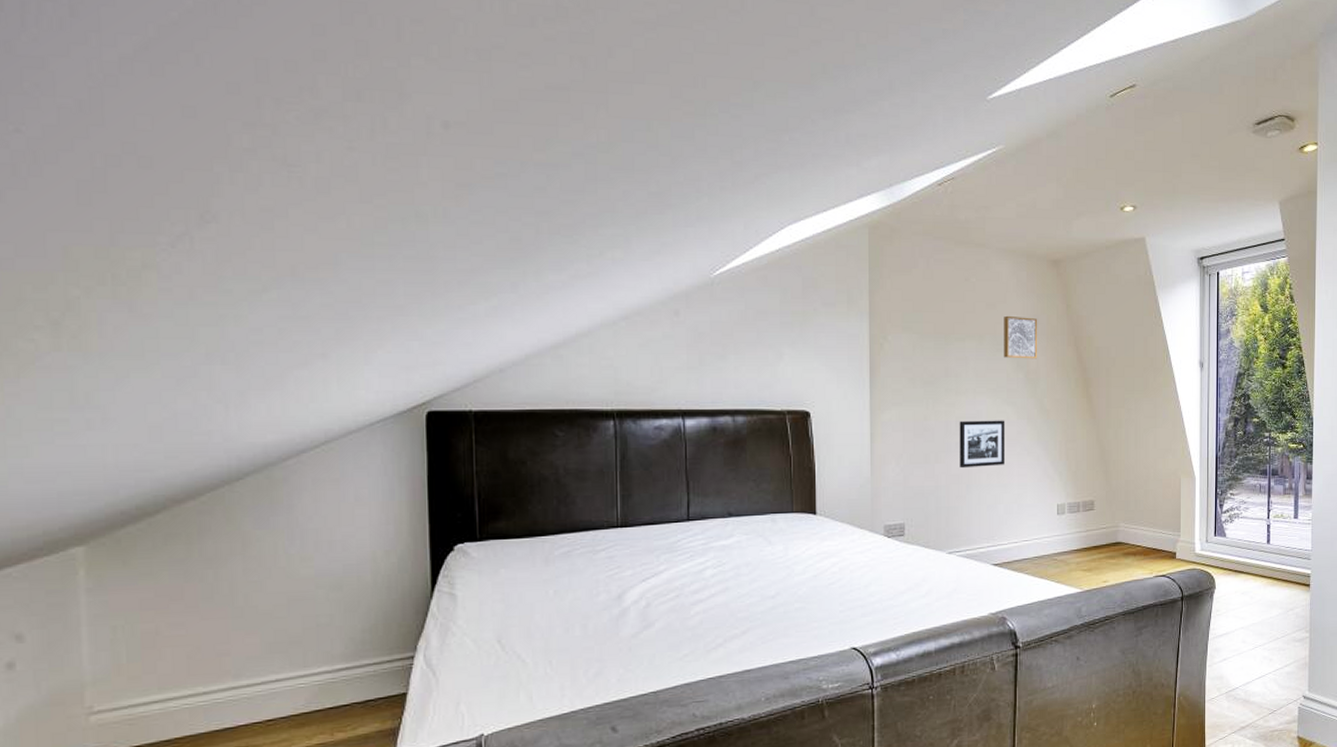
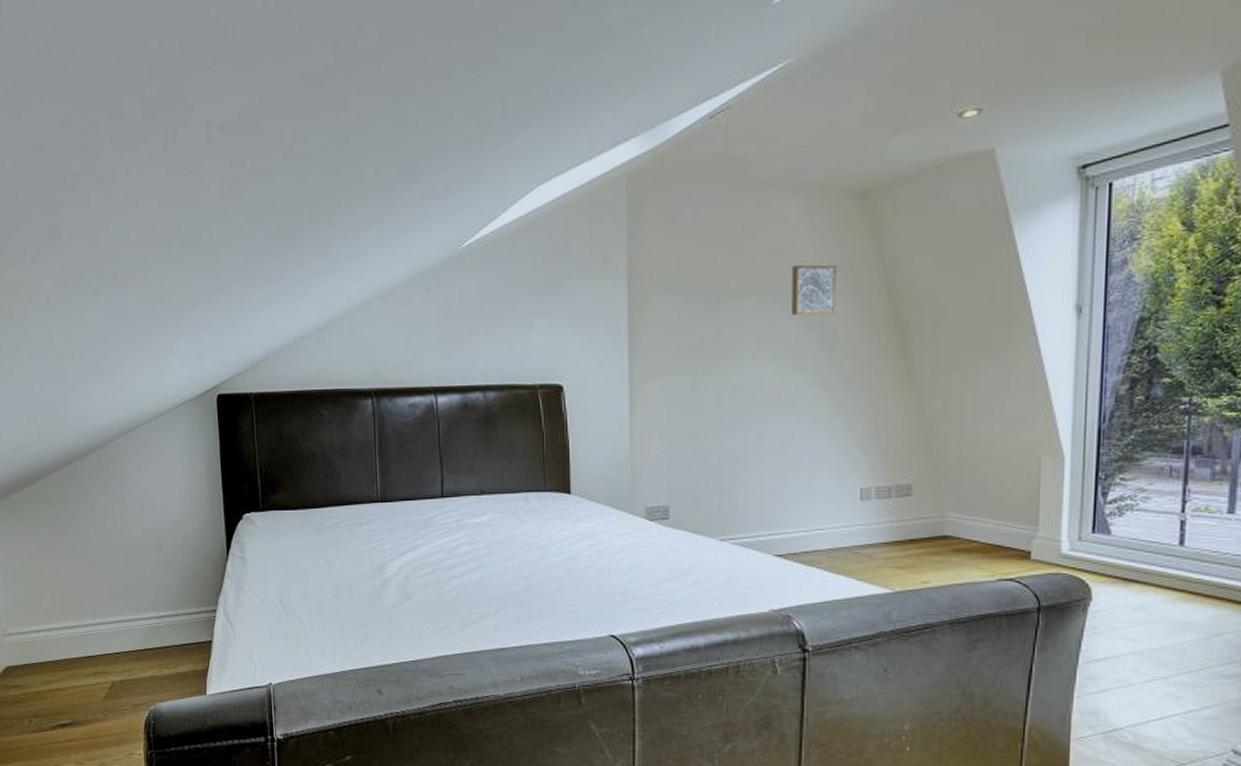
picture frame: present [959,420,1006,469] -> none [735,389,793,446]

